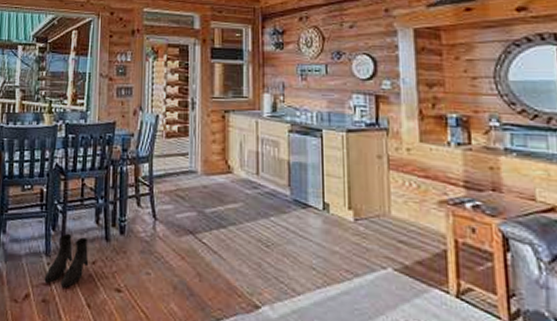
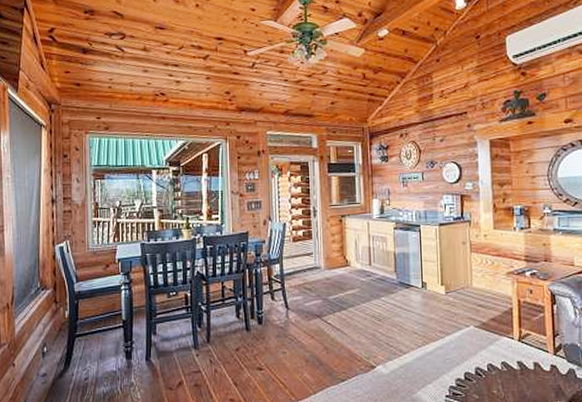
boots: present [44,233,89,288] -> none [195,328,233,373]

